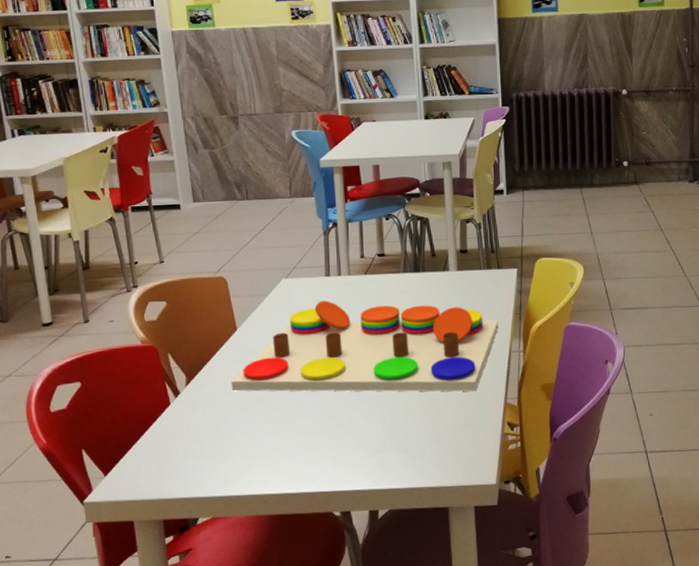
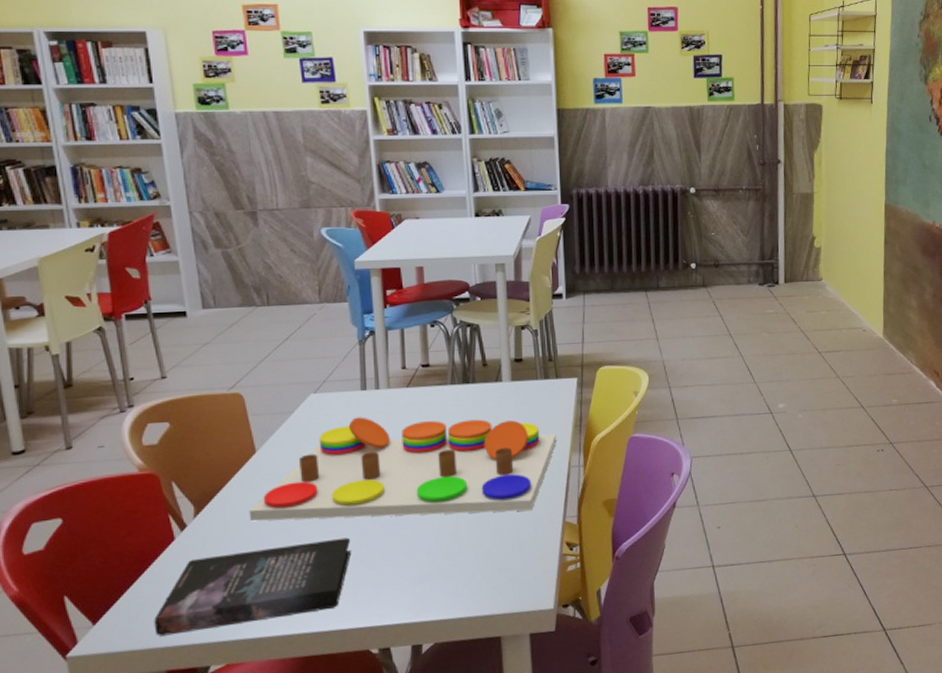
book: none [153,409,317,489] -> present [154,537,352,637]

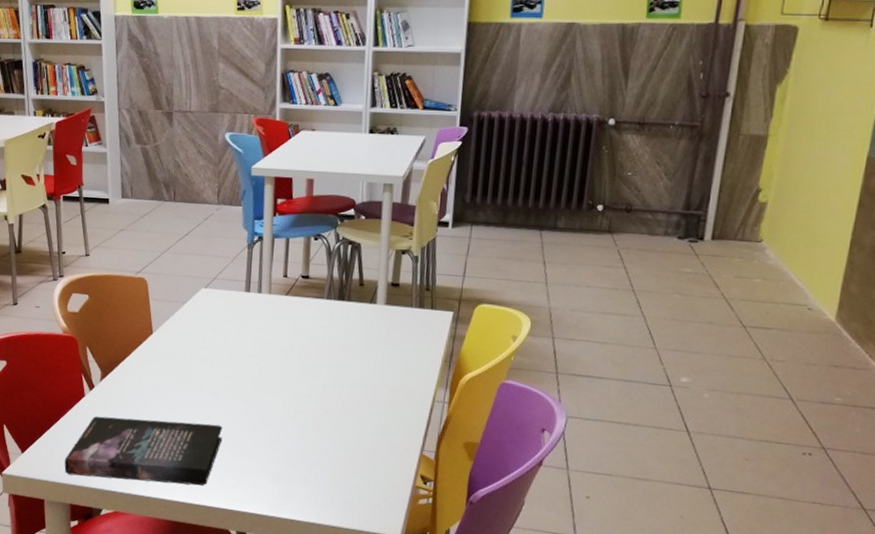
board game: present [249,417,557,521] -> none [142,316,425,437]

